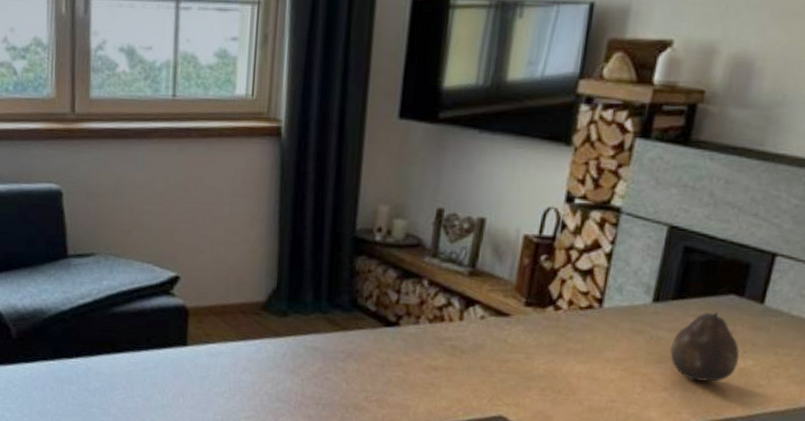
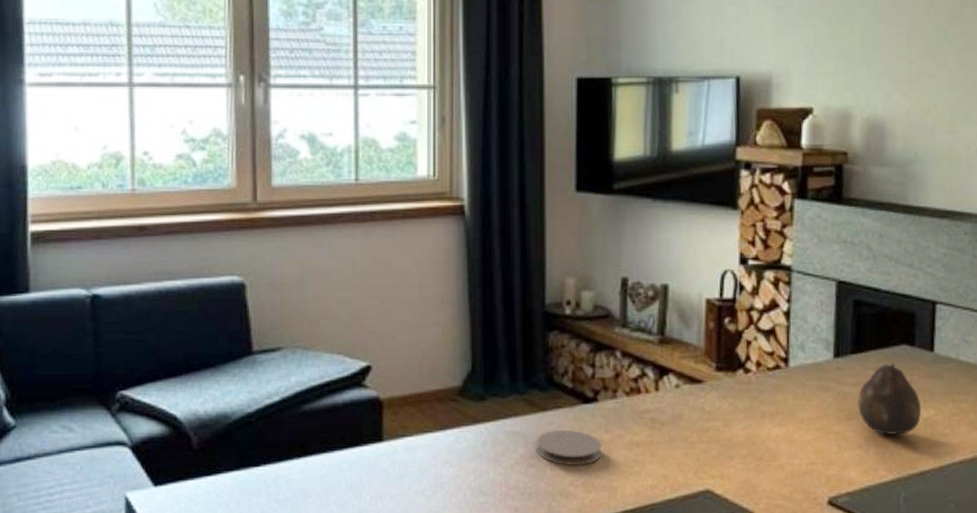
coaster: none [335,349,399,383] -> present [537,430,602,466]

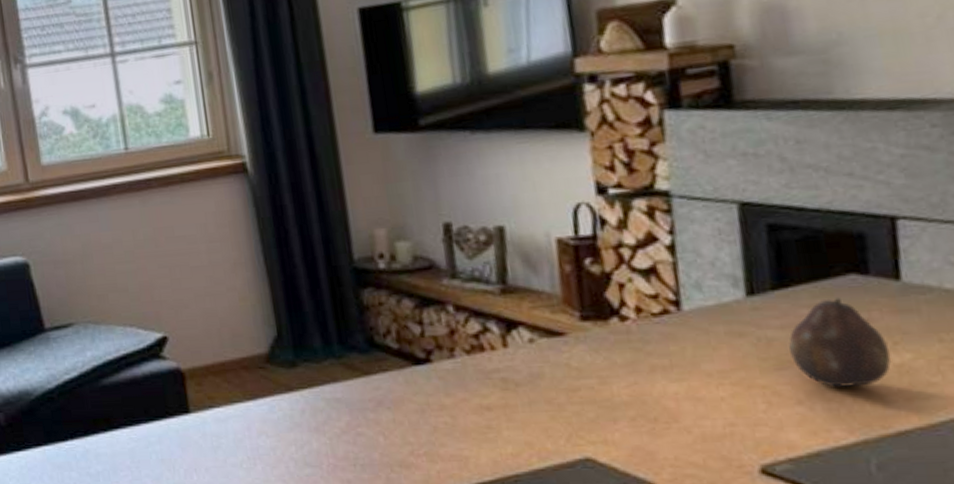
coaster: present [537,430,602,466] -> none [363,395,445,435]

